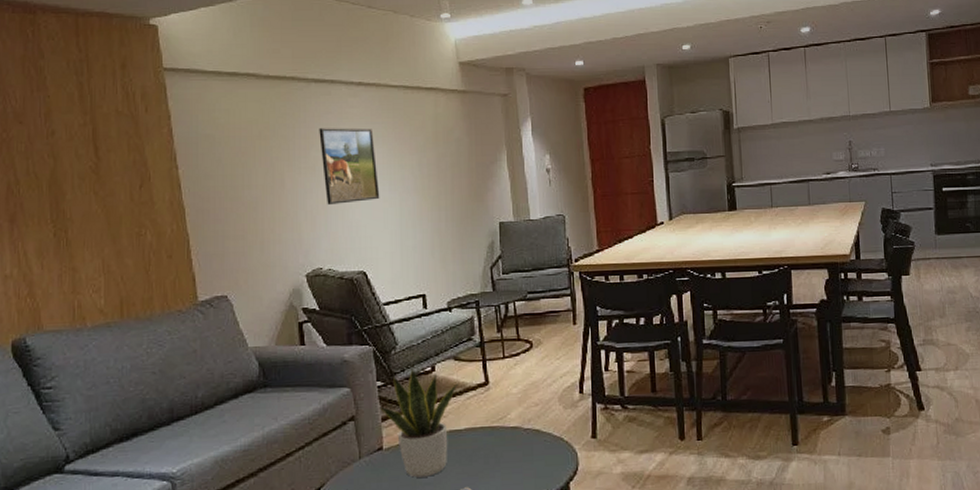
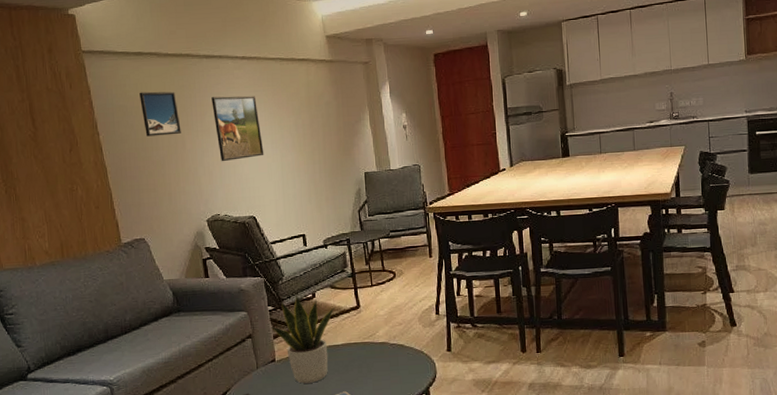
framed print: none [231,119,280,173] -> present [139,91,181,137]

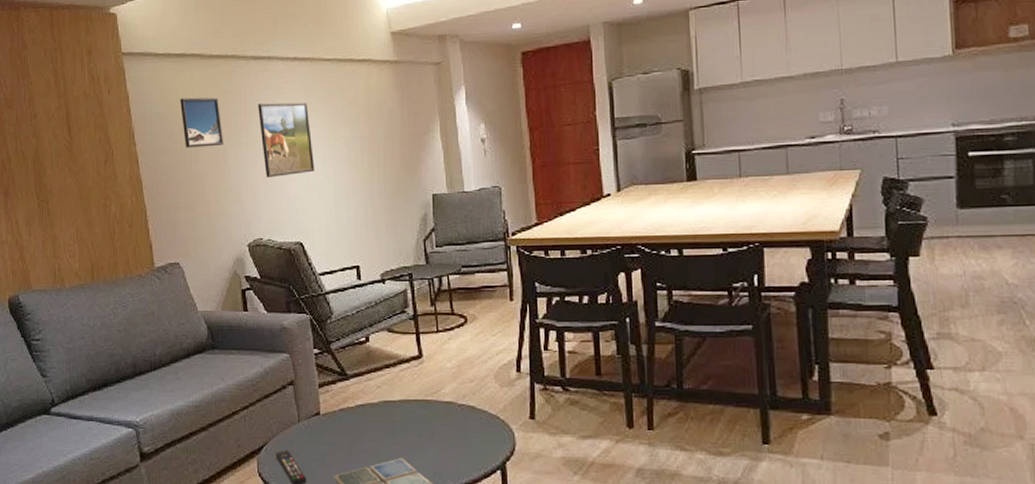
potted plant: present [271,293,336,384] -> none [317,335,393,444]

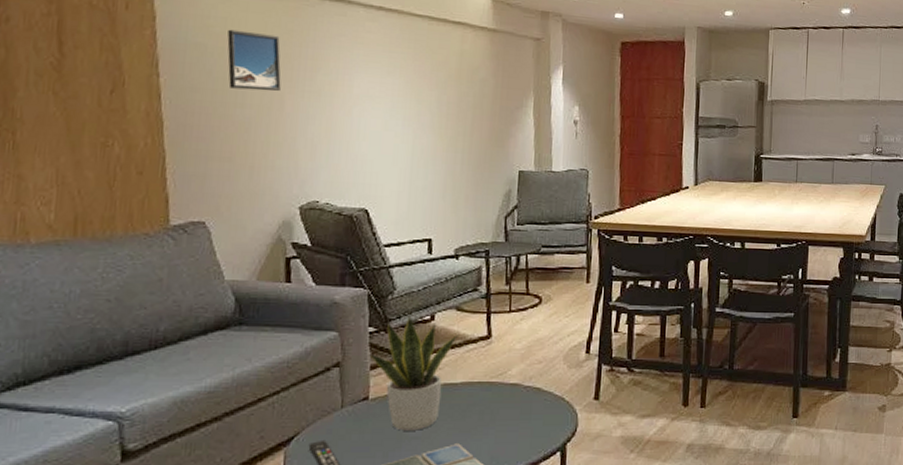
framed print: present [258,102,315,178] -> none [329,51,392,135]
potted plant: none [317,335,393,444] -> present [369,313,460,431]

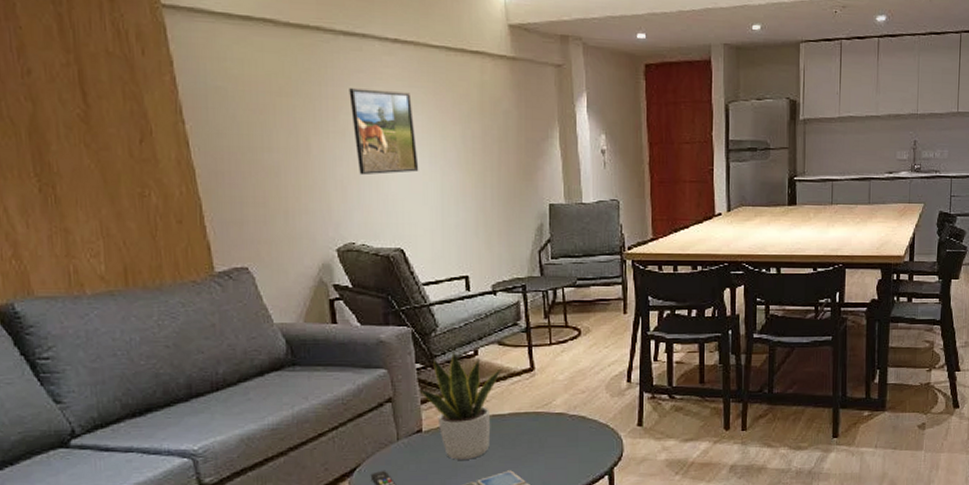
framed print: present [227,29,281,92] -> none [246,71,305,134]
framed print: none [329,51,392,135] -> present [349,88,419,176]

